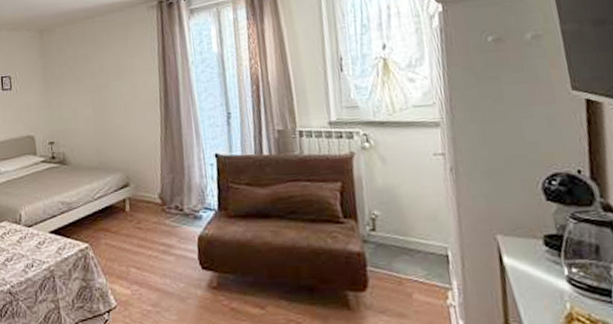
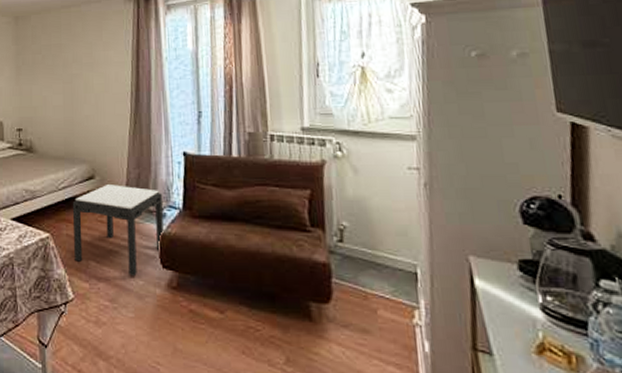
side table: none [109,190,201,280] -> present [72,185,164,277]

